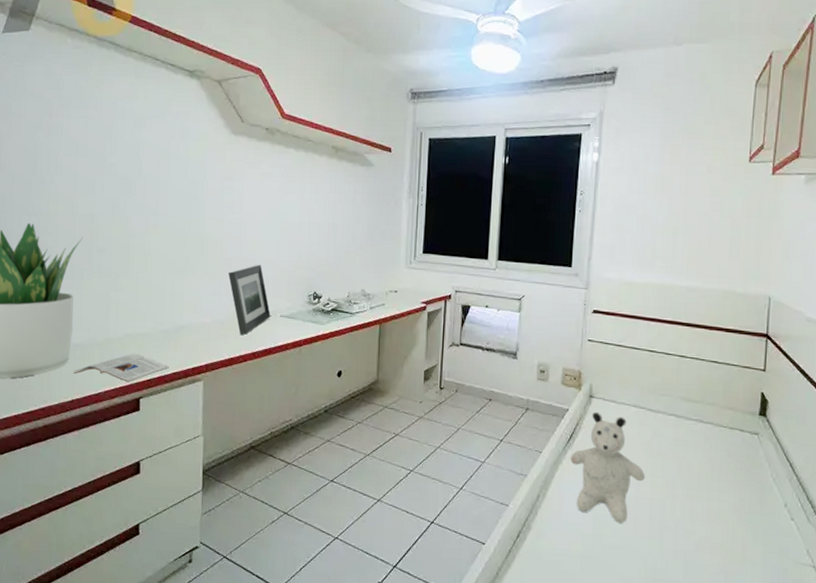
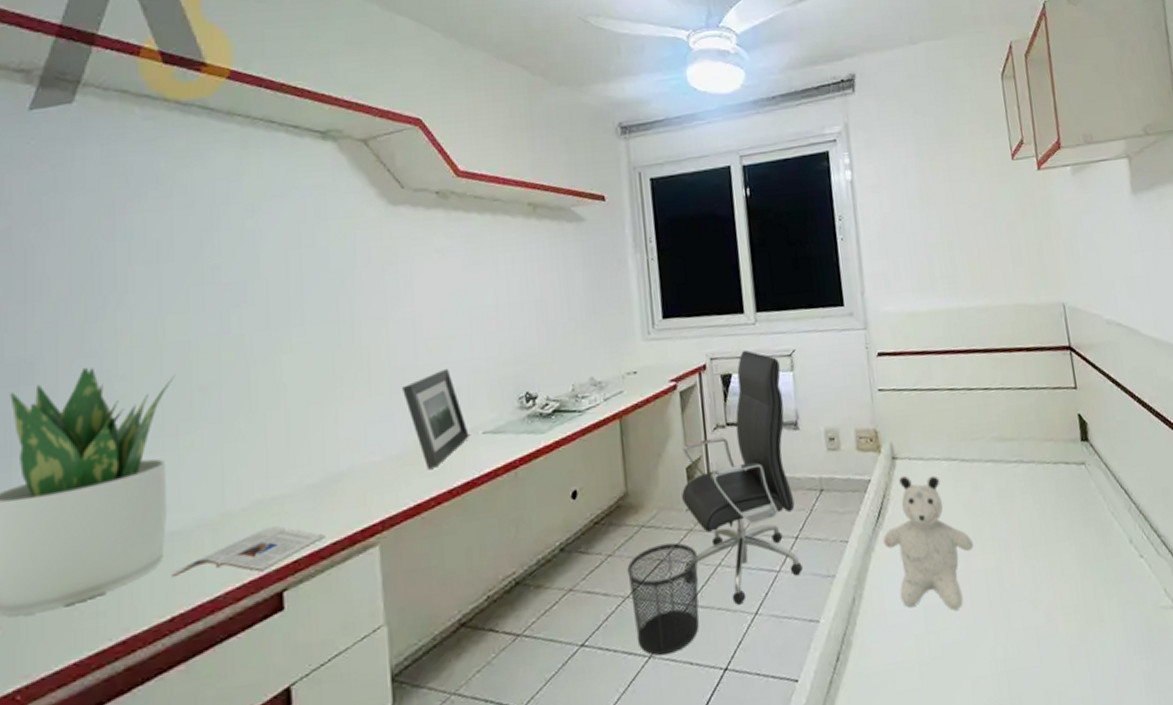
waste bin: none [370,423,423,502] -> present [627,542,699,656]
office chair: none [411,290,510,479] -> present [682,350,803,605]

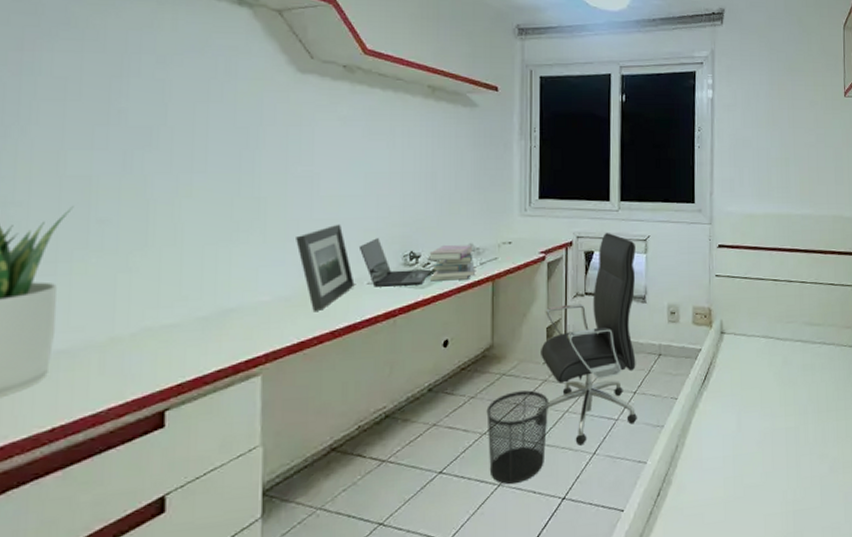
magazine: present [171,526,326,578] -> none [55,352,211,392]
laptop: none [469,380,552,437] -> present [358,238,432,287]
books: none [546,379,599,425] -> present [429,245,475,281]
stuffed animal: present [883,475,973,610] -> none [706,347,779,460]

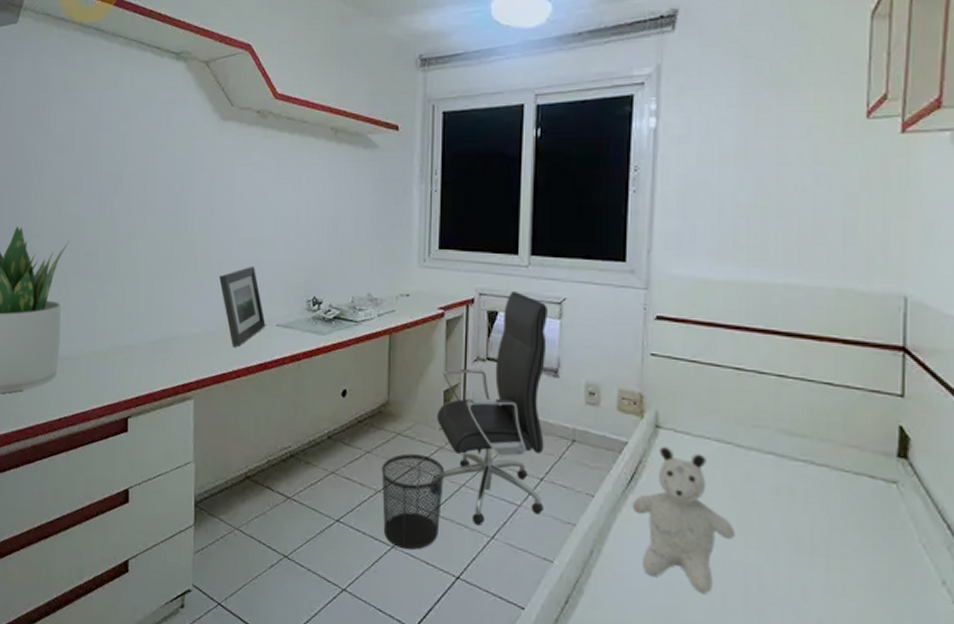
laptop: present [358,238,432,287] -> none [269,282,332,331]
books: present [429,245,475,281] -> none [330,294,373,331]
stuffed animal: none [706,347,779,460] -> present [632,446,735,594]

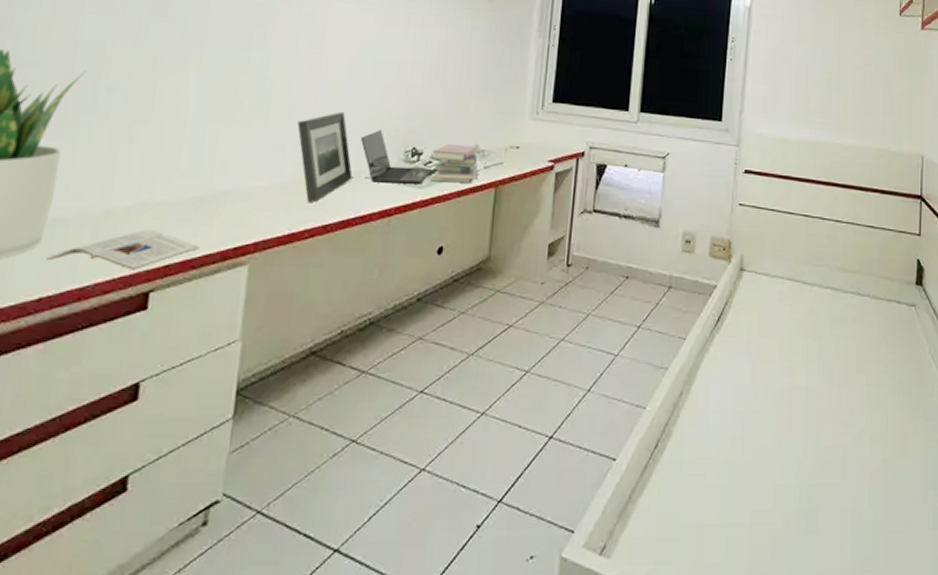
magazine: none [61,368,158,400] -> present [46,230,200,270]
laptop: none [269,282,332,331] -> present [360,130,433,184]
books: none [330,294,373,331] -> present [430,144,478,183]
waste bin: present [381,453,444,550] -> none [473,311,544,413]
office chair: present [430,292,548,526] -> none [528,146,653,380]
stuffed animal: present [632,446,735,594] -> none [718,287,800,420]

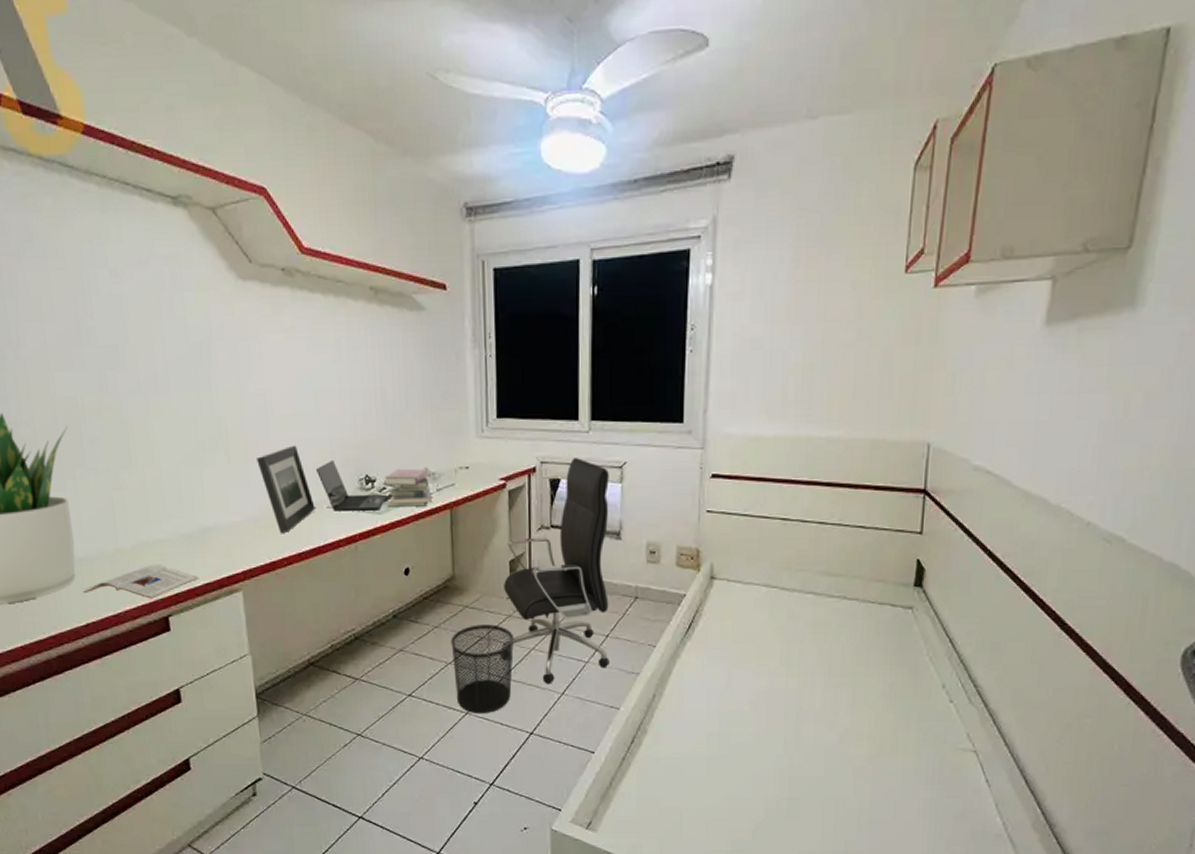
waste bin: none [473,311,544,413] -> present [450,624,514,713]
office chair: none [528,146,653,380] -> present [501,458,609,684]

